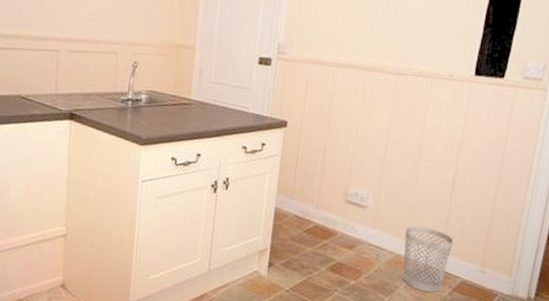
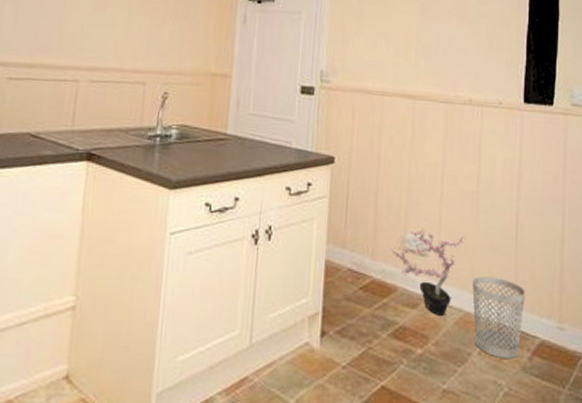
potted plant: none [334,184,403,256] -> present [391,228,465,316]

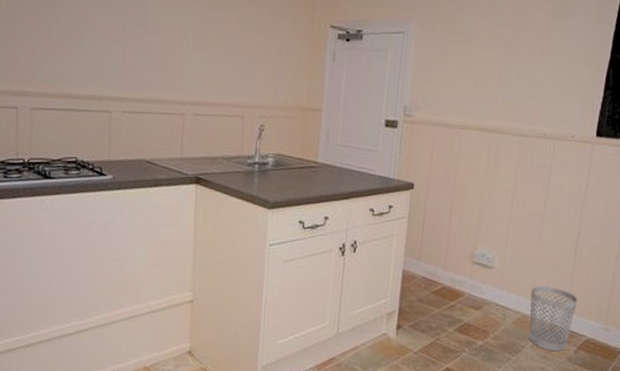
potted plant: present [391,228,465,316] -> none [460,245,528,316]

